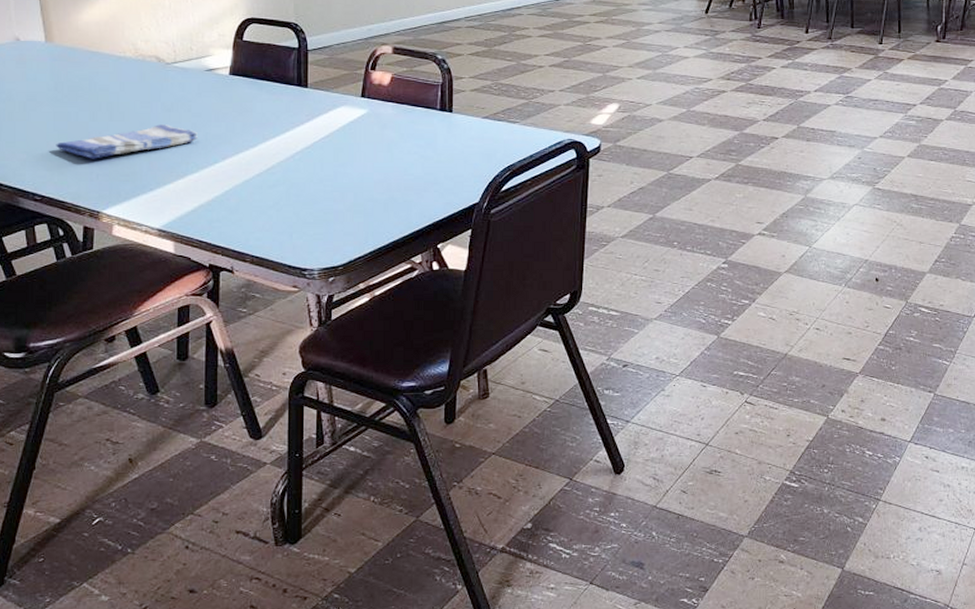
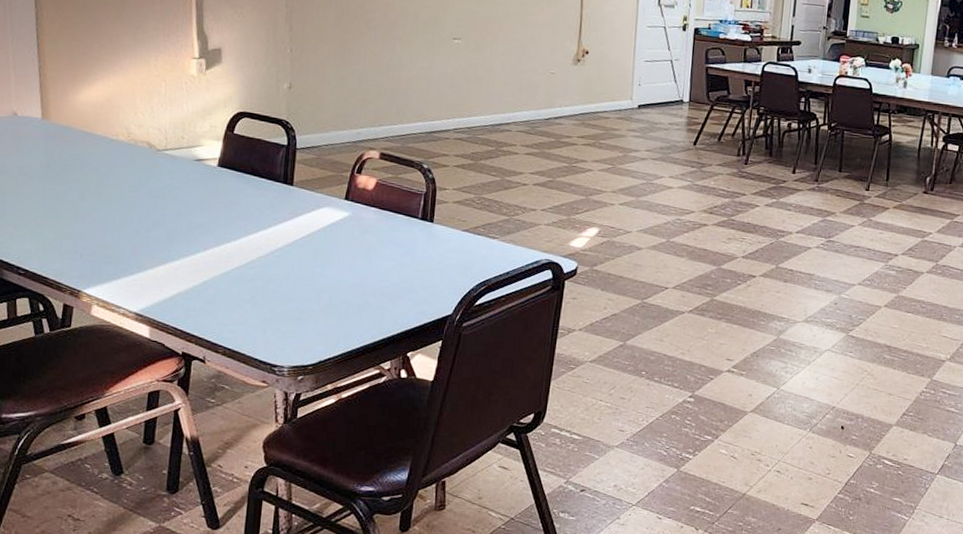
dish towel: present [56,124,198,159] -> none [43,209,182,239]

